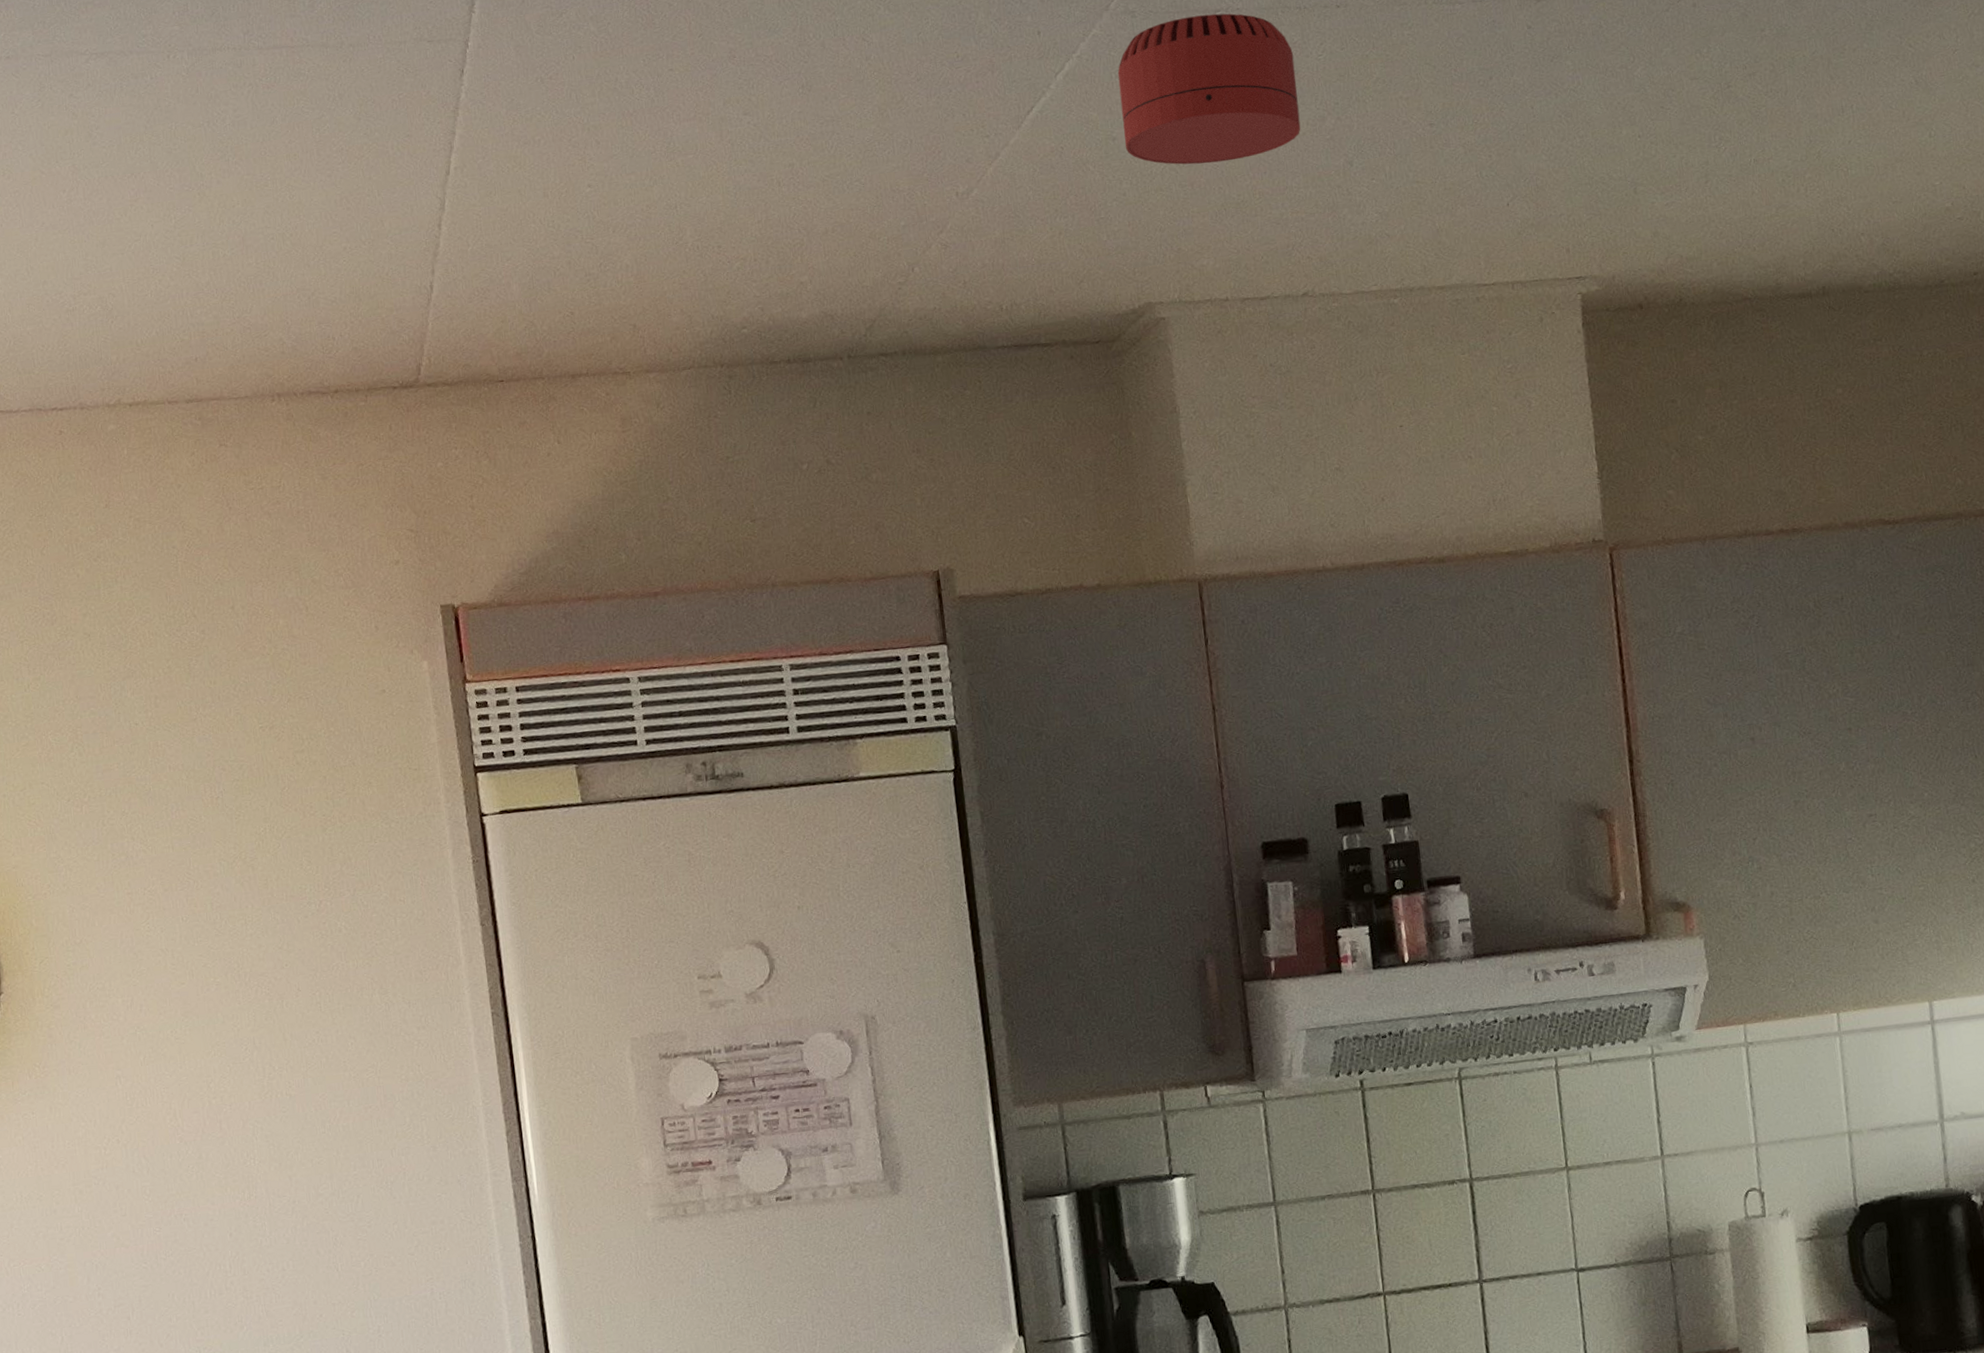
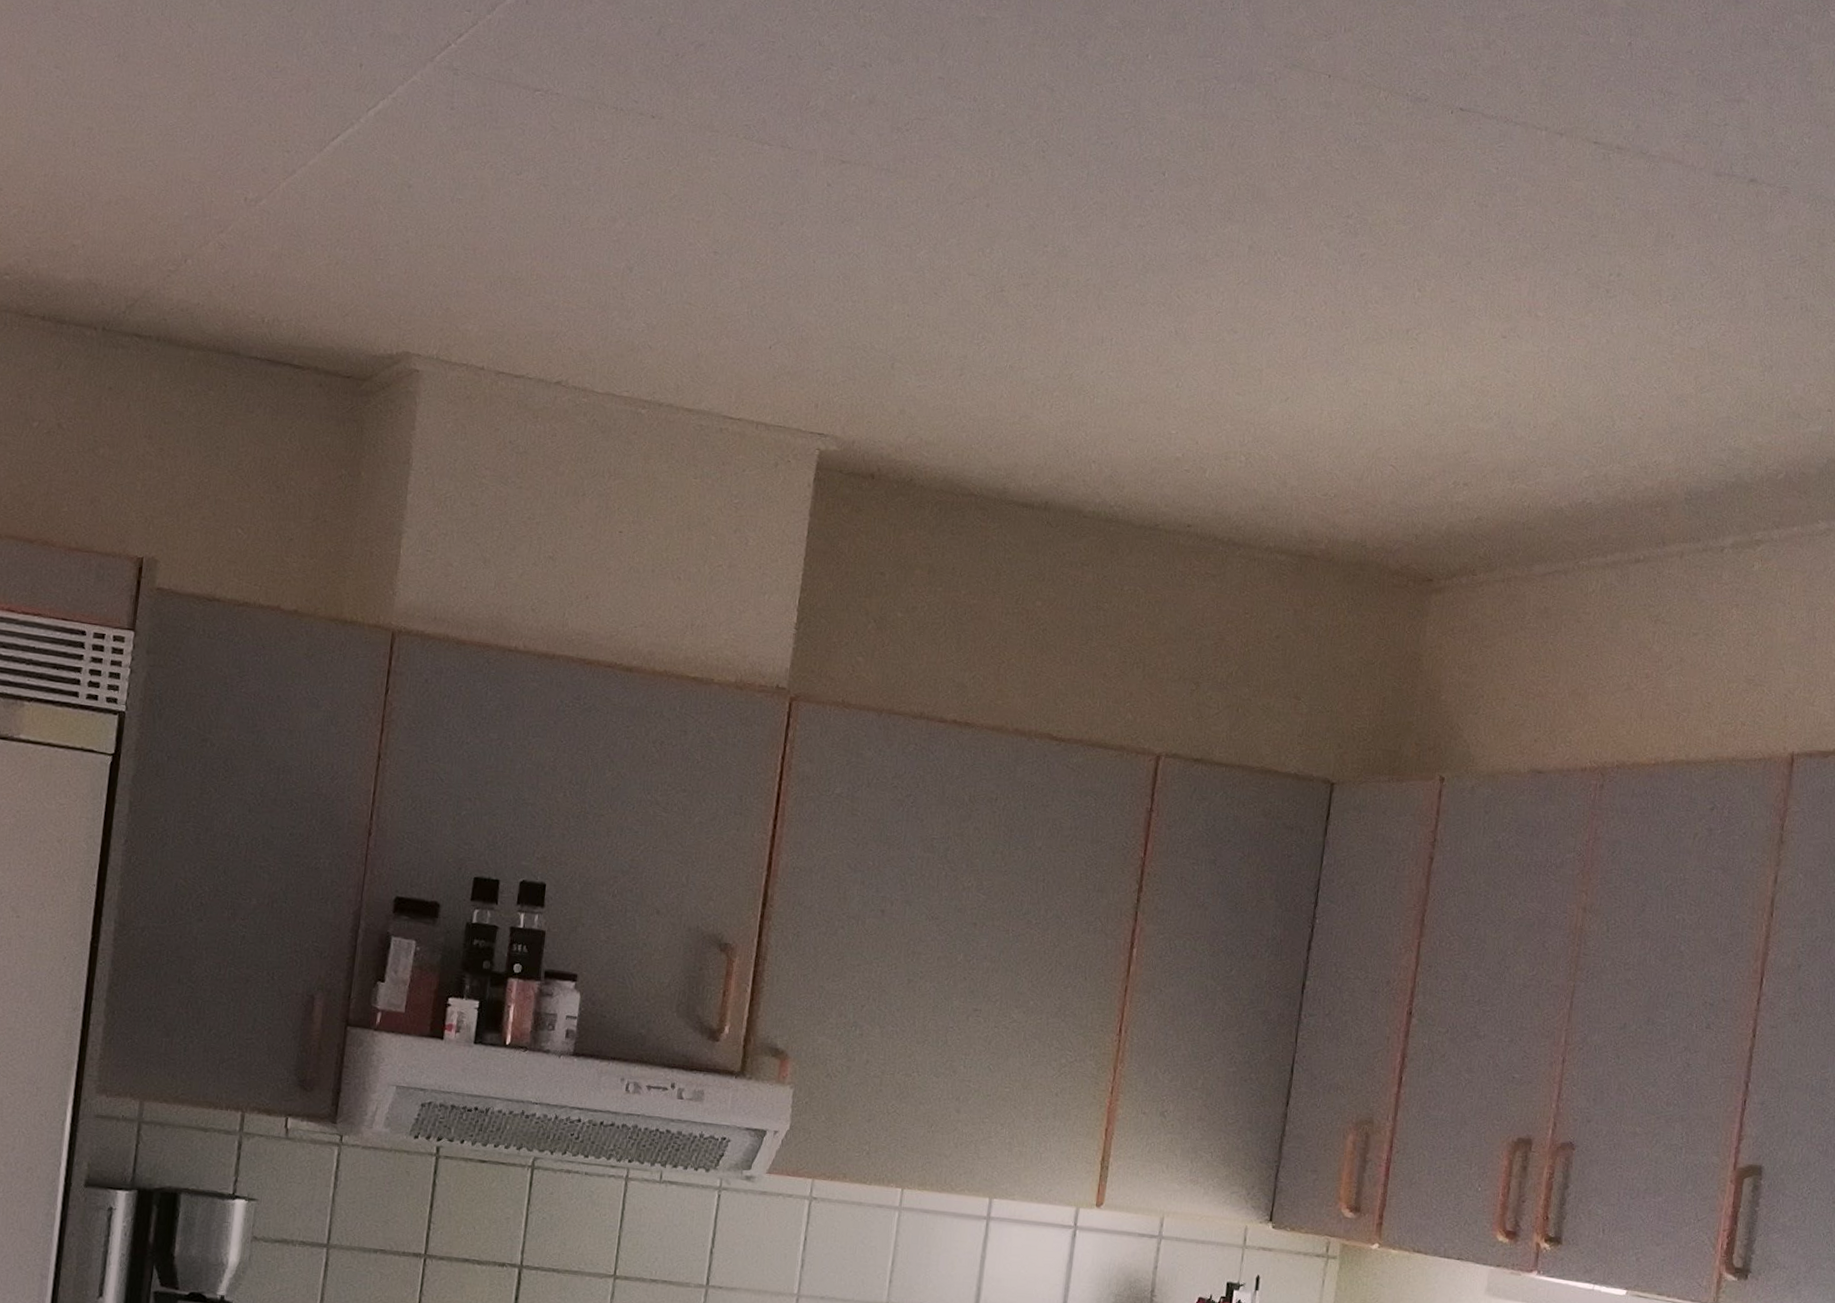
smoke detector: present [1117,13,1301,165] -> none [418,87,601,238]

